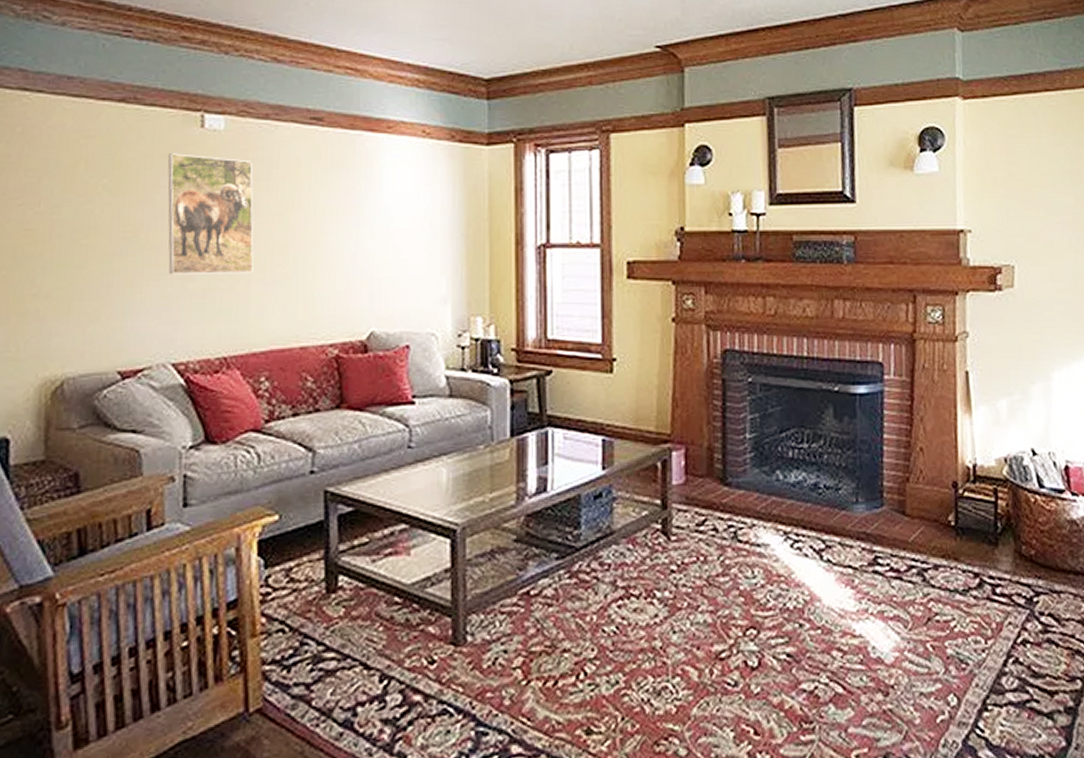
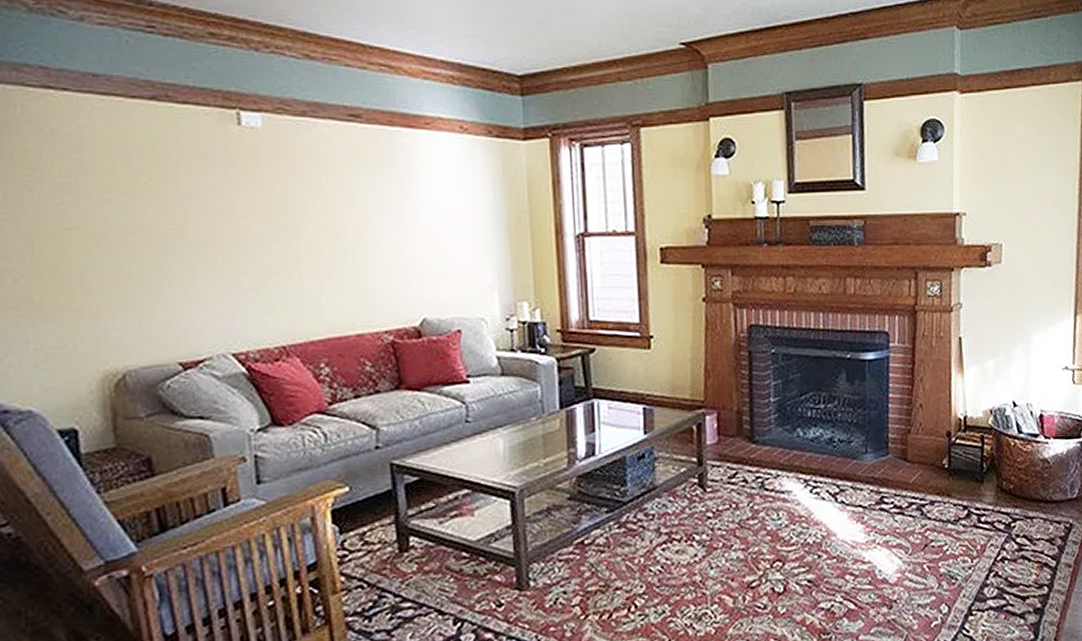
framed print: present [167,153,254,275] -> none [206,151,304,270]

